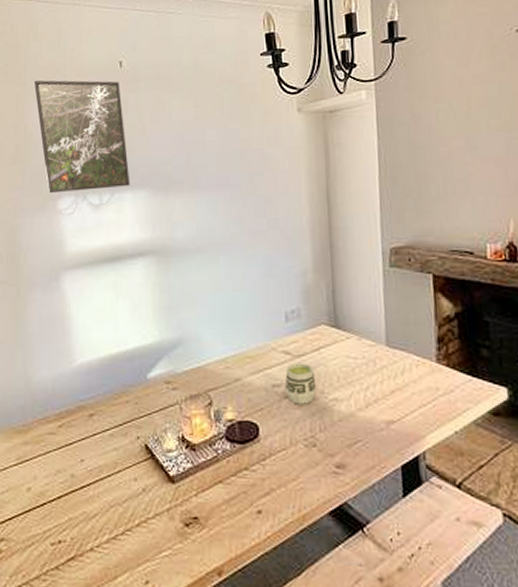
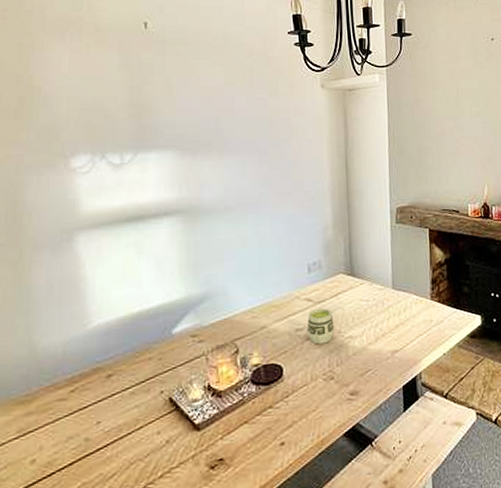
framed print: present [34,80,130,194] -> none [41,30,155,151]

